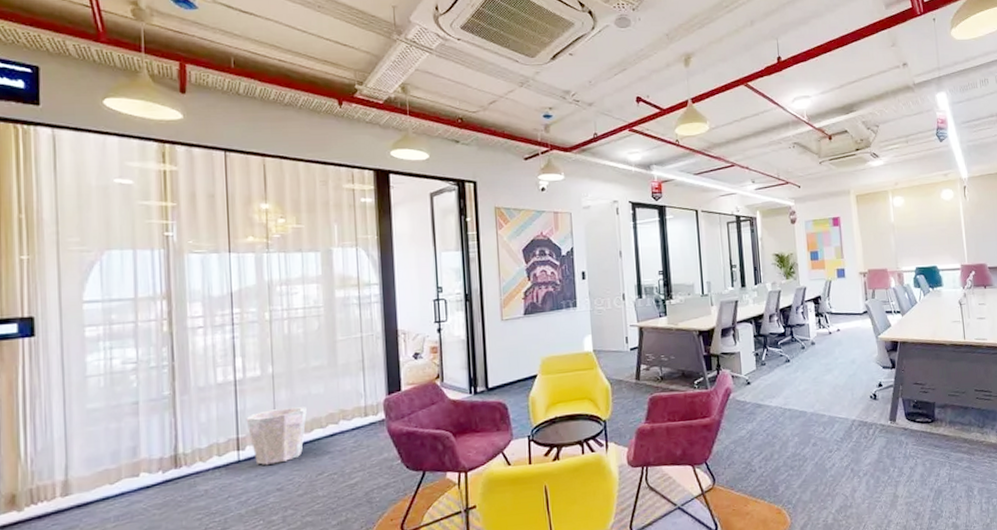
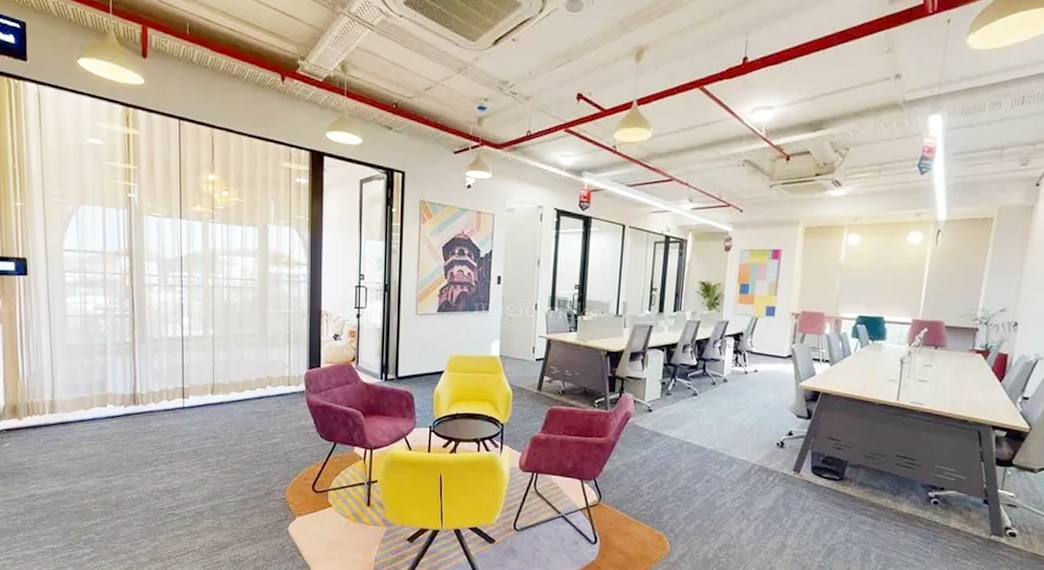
waste bin: present [246,406,307,465] -> none [190,367,240,415]

